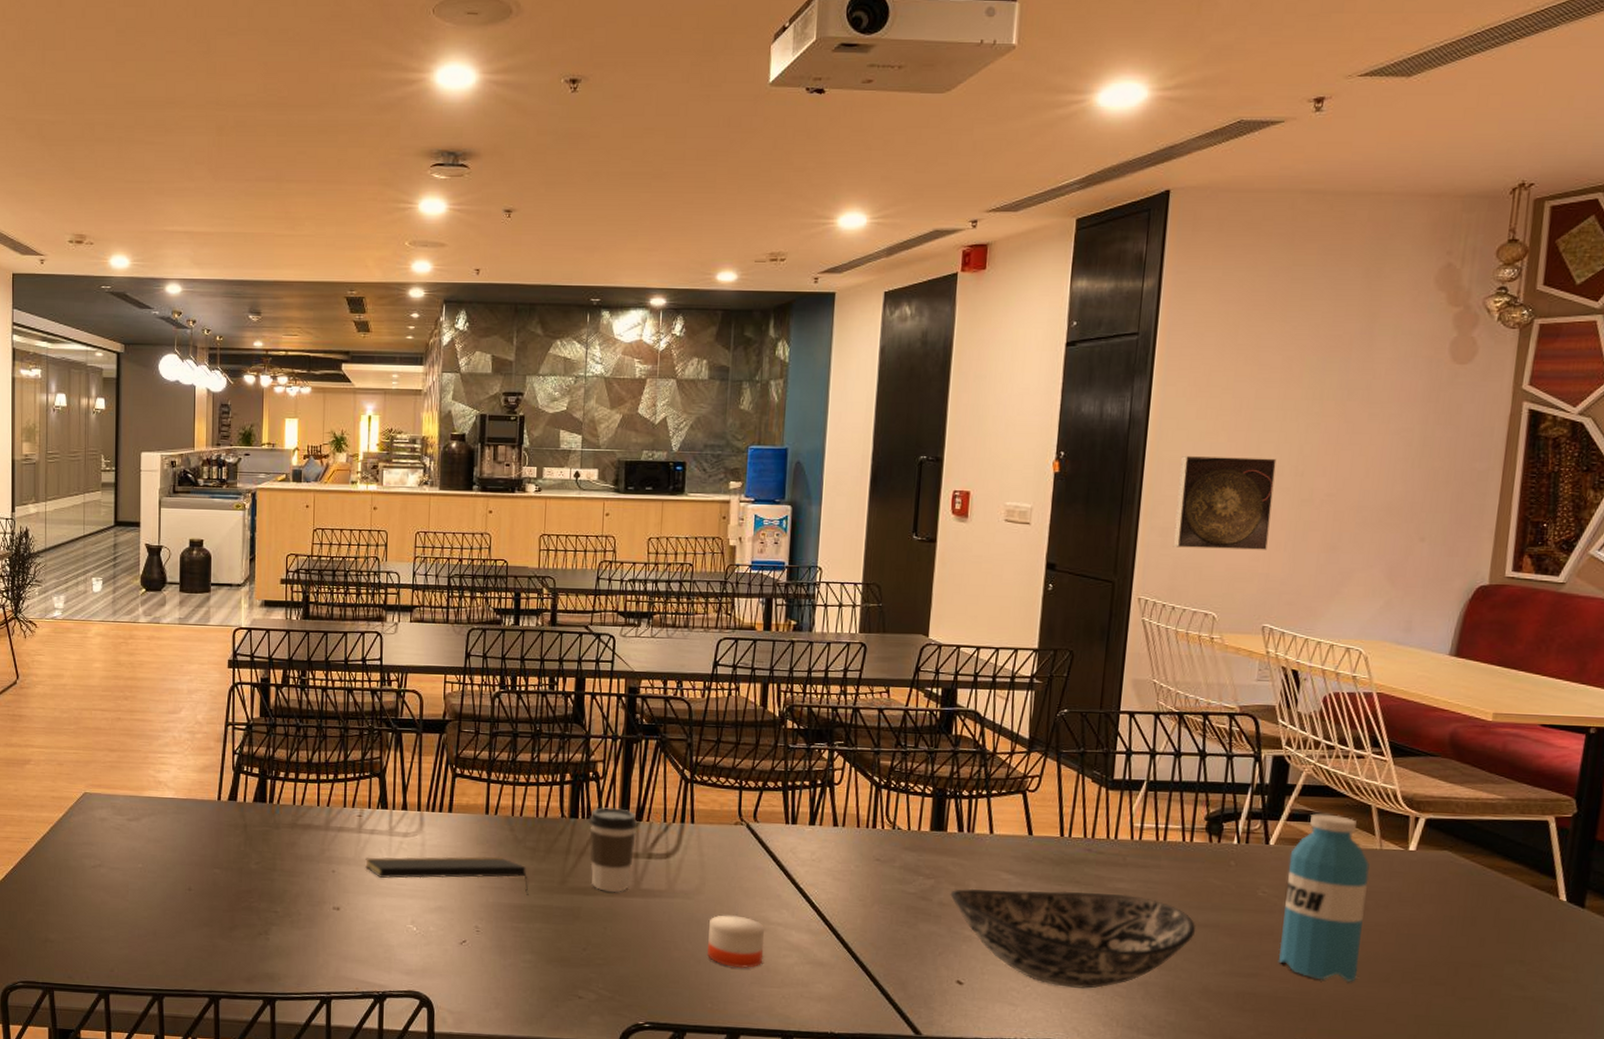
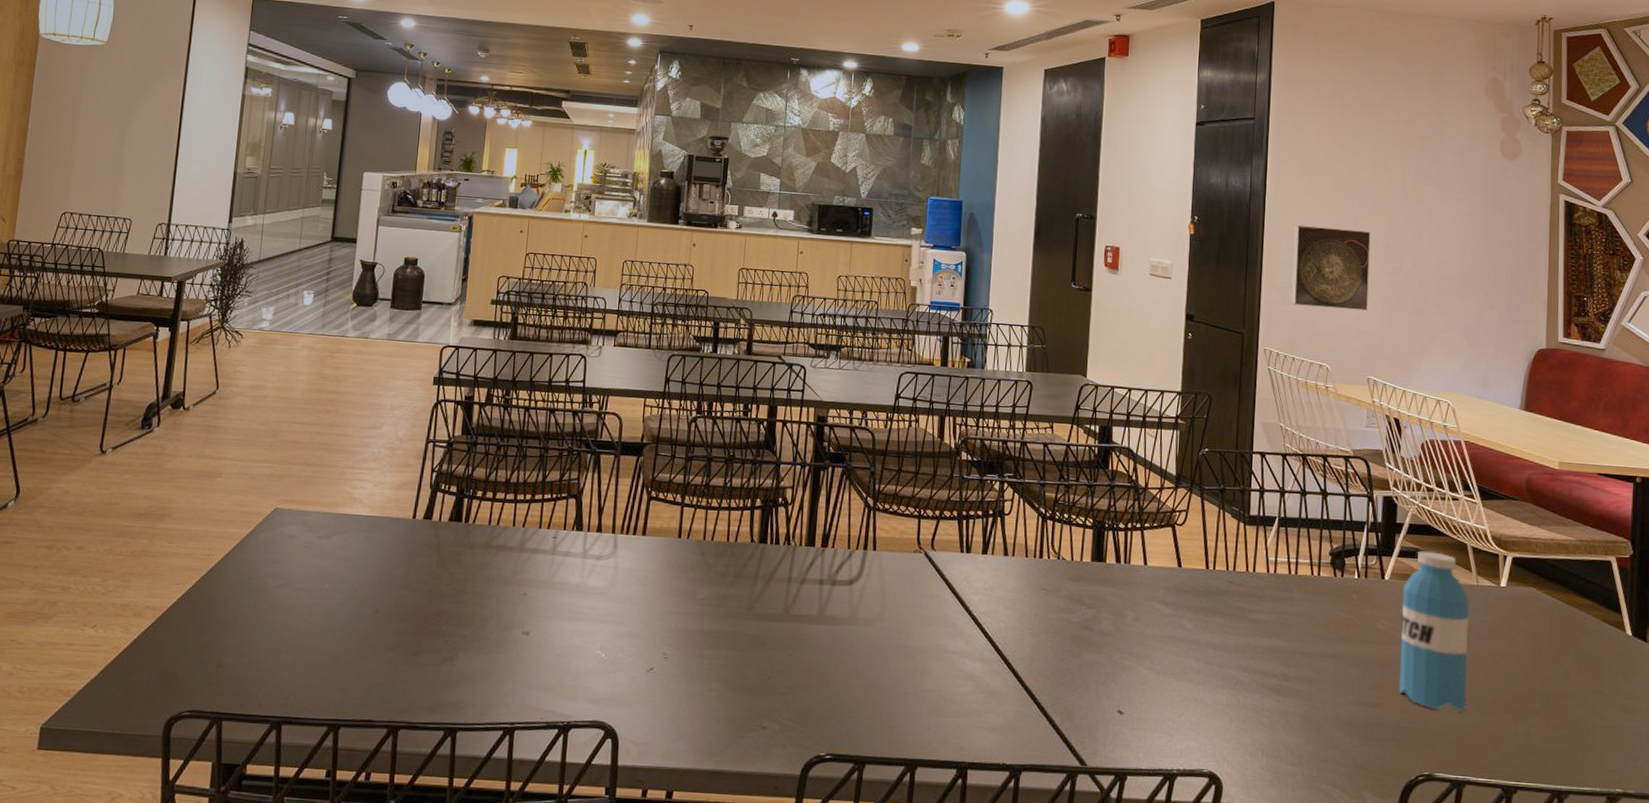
notepad: present [365,856,529,895] -> none [557,580,717,621]
coffee cup: present [589,807,638,892] -> none [777,533,823,619]
candle: present [706,915,764,969] -> none [886,643,941,698]
bowl: present [950,888,1196,989] -> none [1110,618,1327,718]

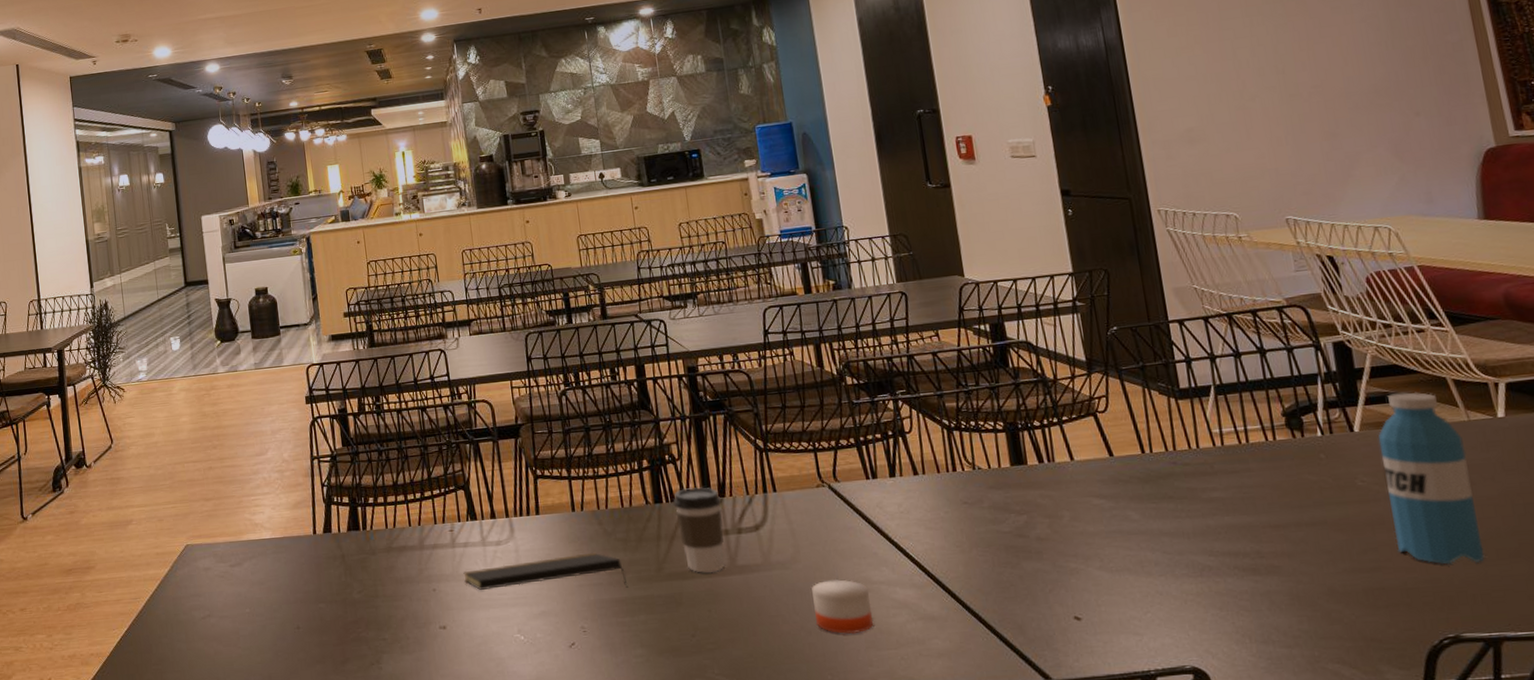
notepad: none [557,580,717,621] -> present [463,552,628,590]
coffee cup: none [777,533,823,619] -> present [673,487,725,573]
candle: none [886,643,941,698] -> present [812,579,873,635]
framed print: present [1290,225,1371,311] -> none [1164,61,1269,157]

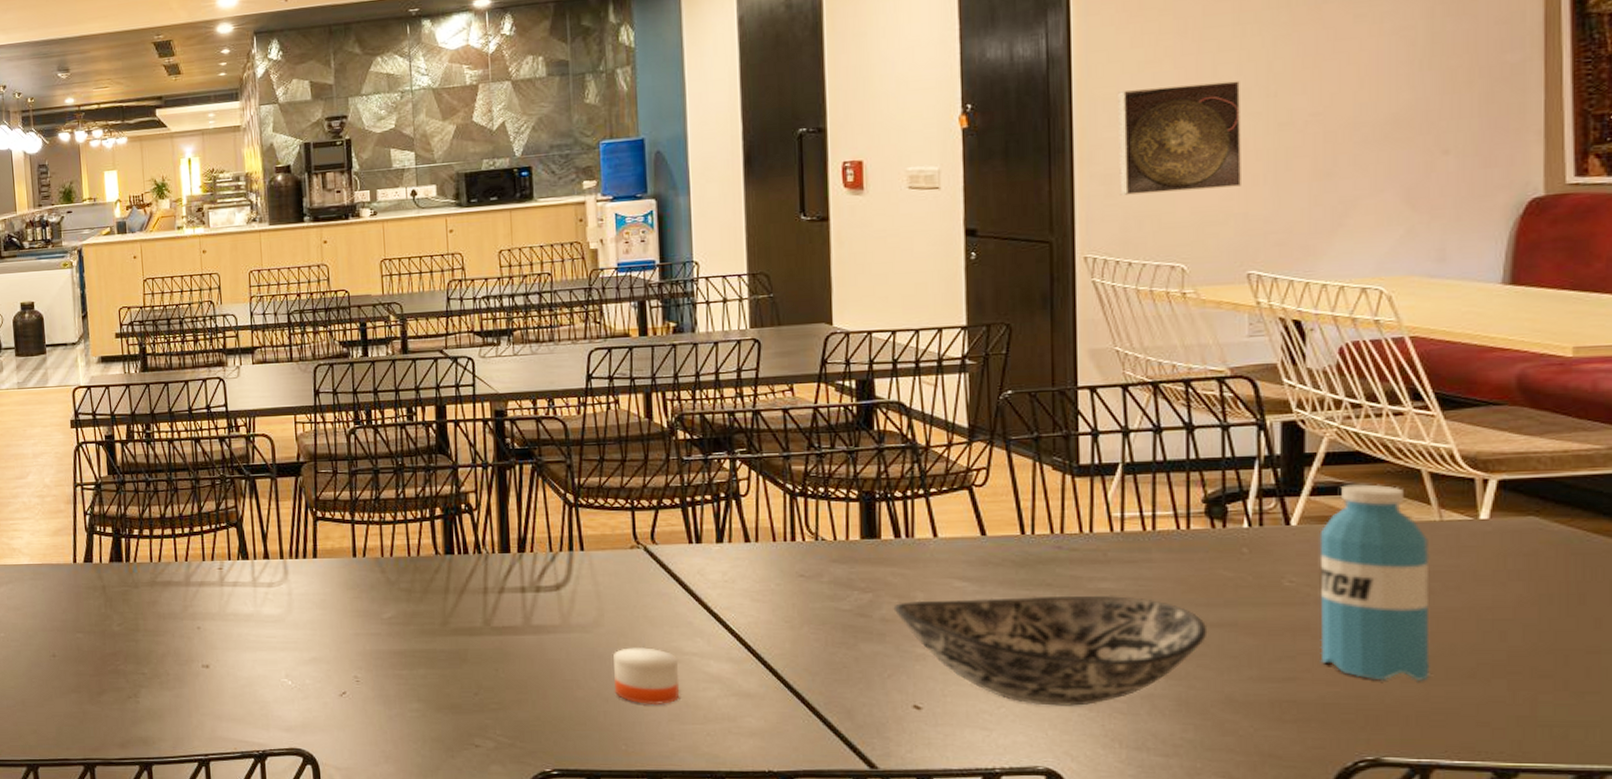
notepad: present [463,552,628,590] -> none [231,601,409,640]
coffee cup: present [673,487,725,573] -> none [466,539,521,630]
bowl: none [1045,503,1305,608] -> present [893,595,1208,706]
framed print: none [1164,61,1269,157] -> present [1118,81,1241,195]

